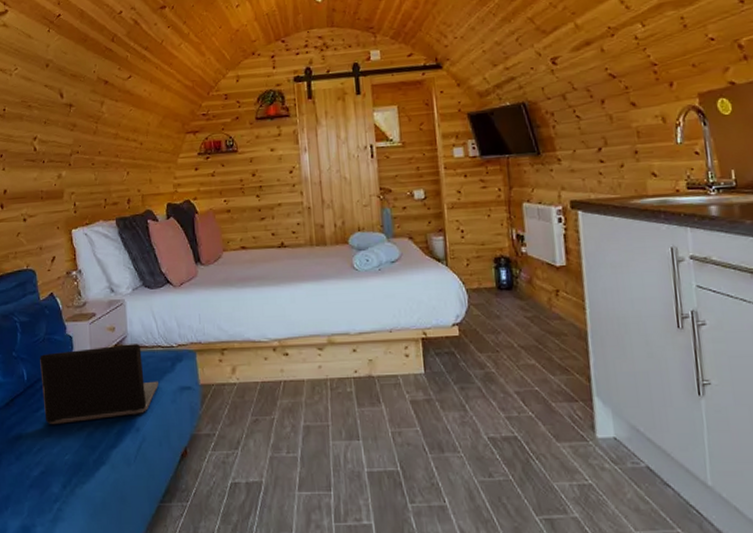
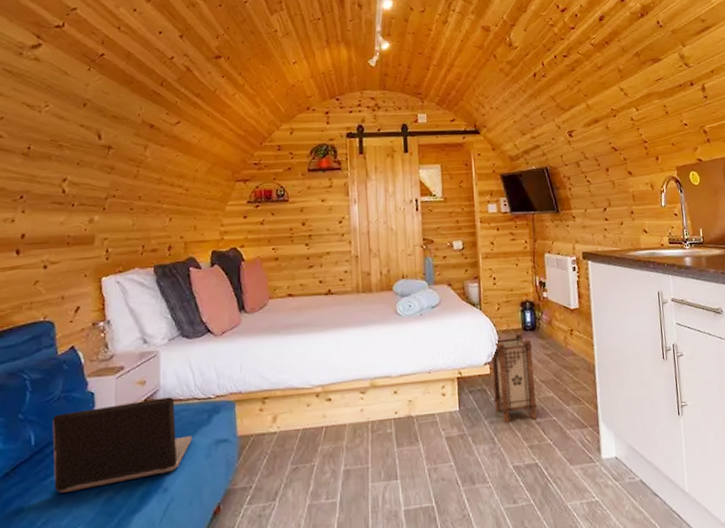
lantern: none [460,291,516,391] -> present [491,332,538,424]

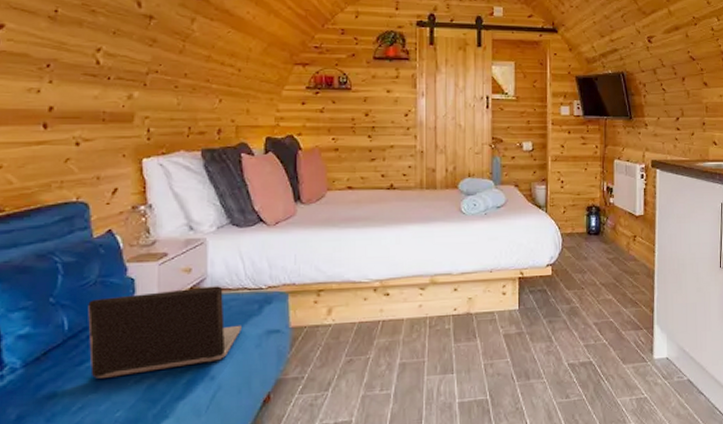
lantern: present [491,332,538,424] -> none [553,236,596,324]

